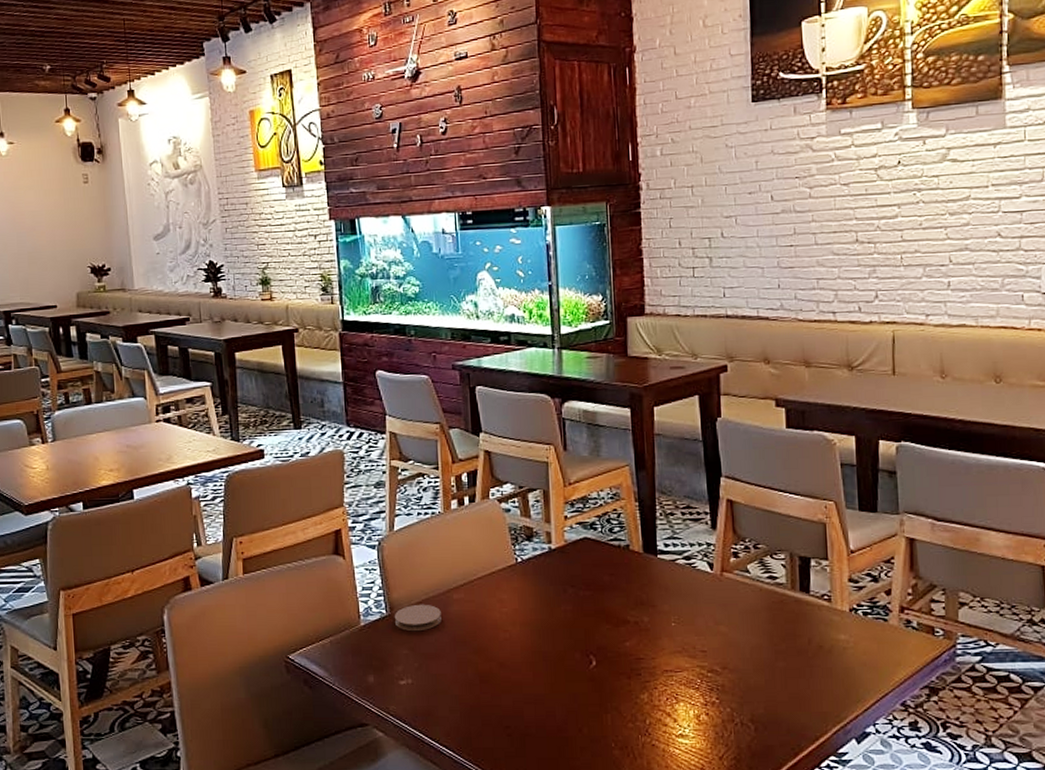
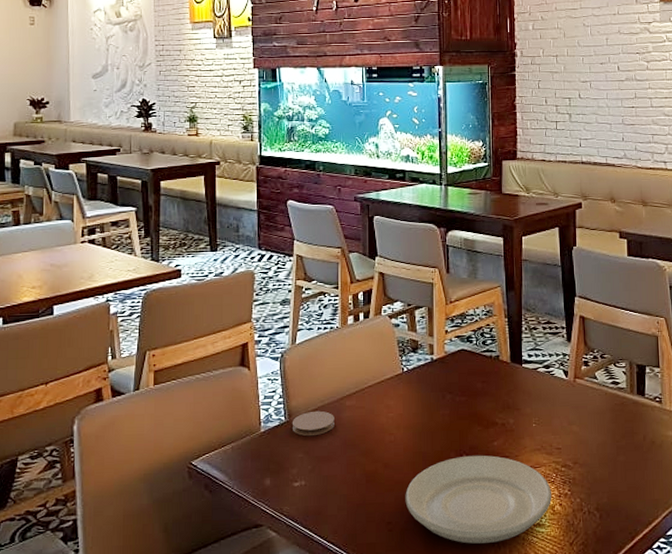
plate: none [524,656,696,753] -> present [405,455,552,544]

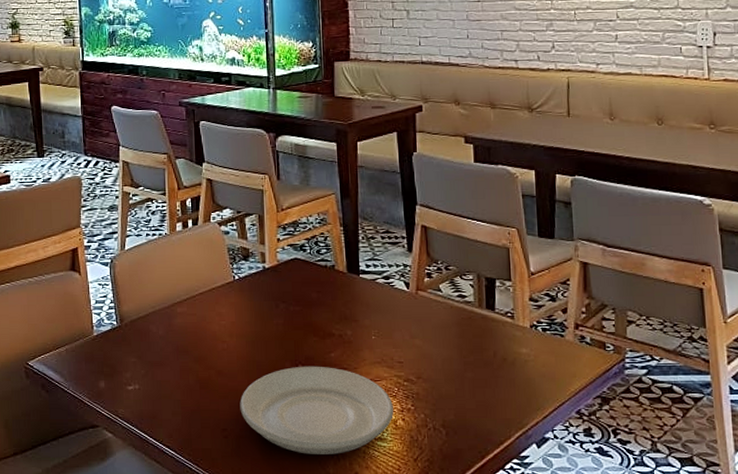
coaster: present [292,410,334,437] -> none [123,316,166,342]

